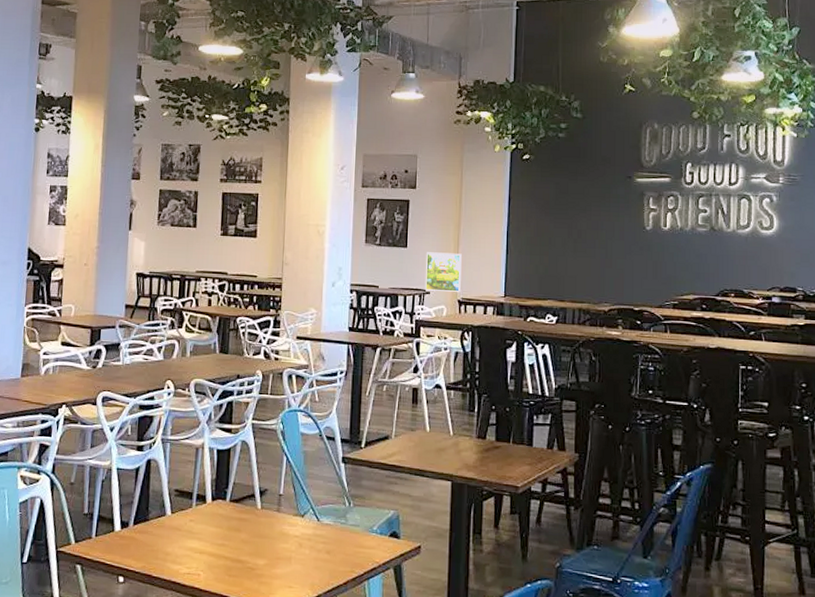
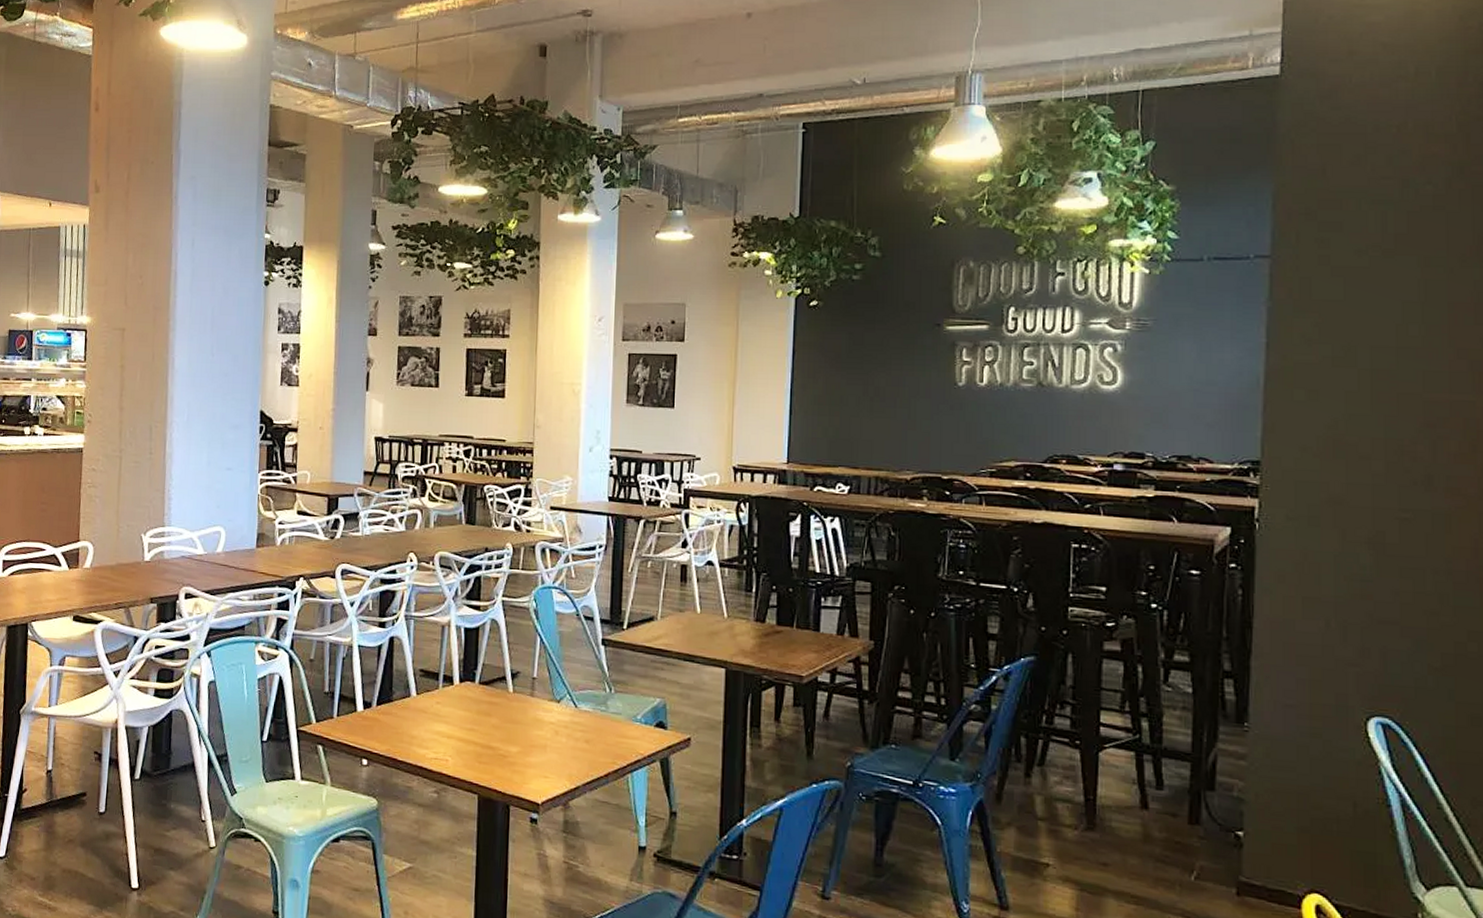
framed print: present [424,252,462,293] -> none [694,413,738,459]

